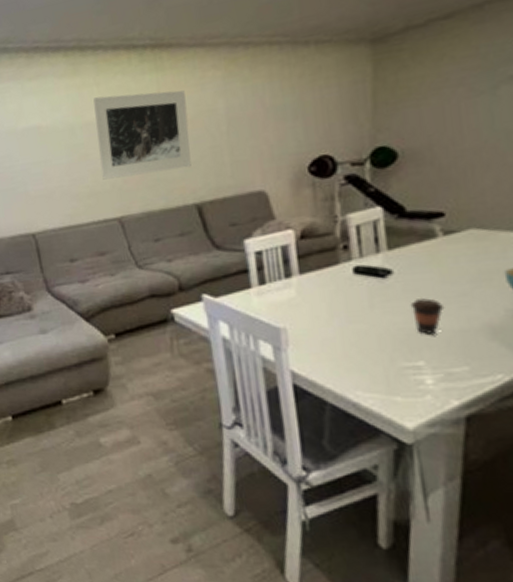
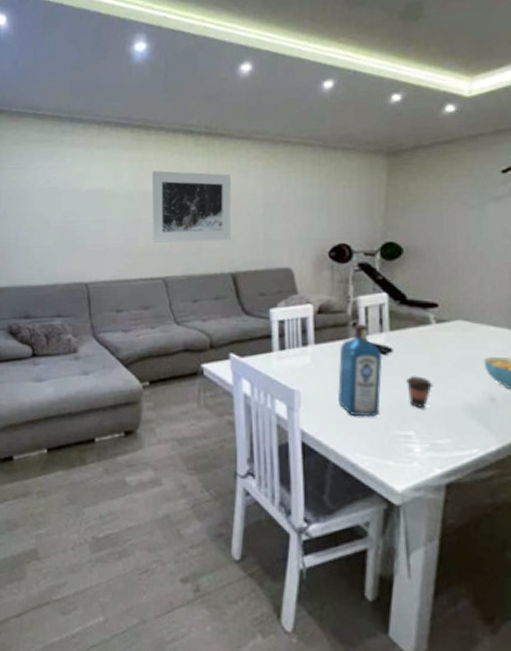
liquor: none [329,246,382,351] -> present [338,324,383,417]

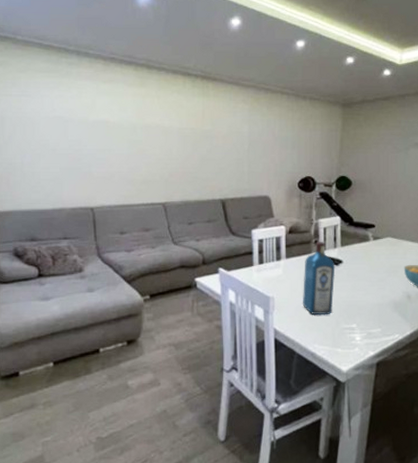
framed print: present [152,170,231,243] -> none [154,107,222,172]
coffee cup: present [405,376,434,408] -> none [351,281,370,306]

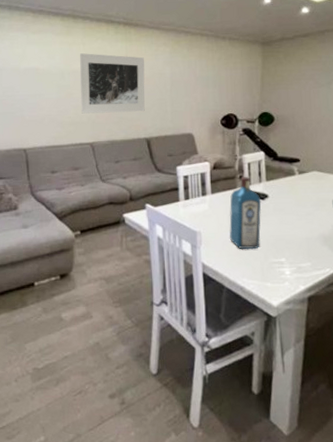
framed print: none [154,107,222,172] -> present [80,53,145,114]

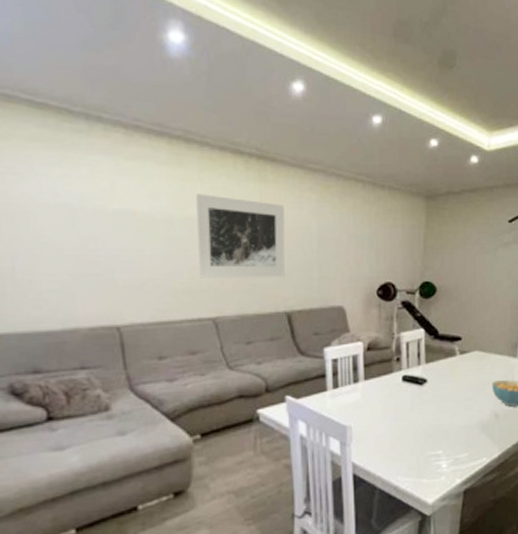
liquor: present [229,177,262,250] -> none [384,359,420,444]

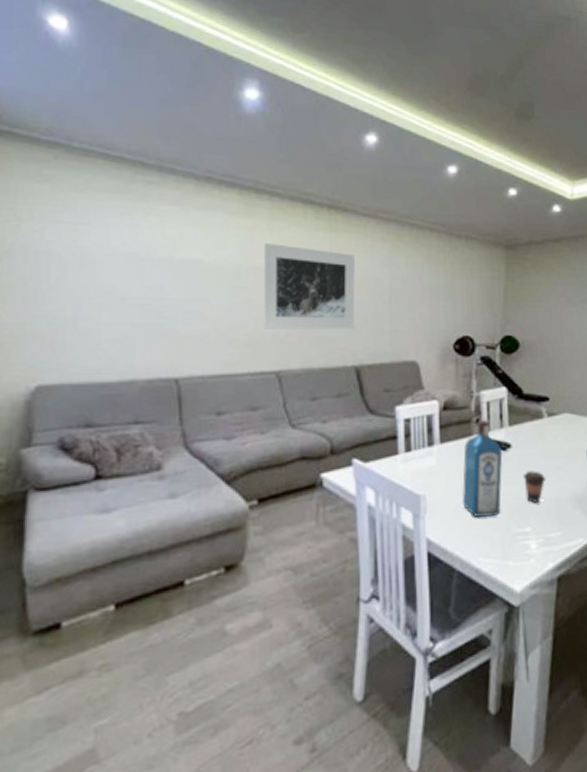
liquor: none [384,359,420,444] -> present [462,420,503,518]
coffee cup: none [436,402,457,430] -> present [522,471,546,503]

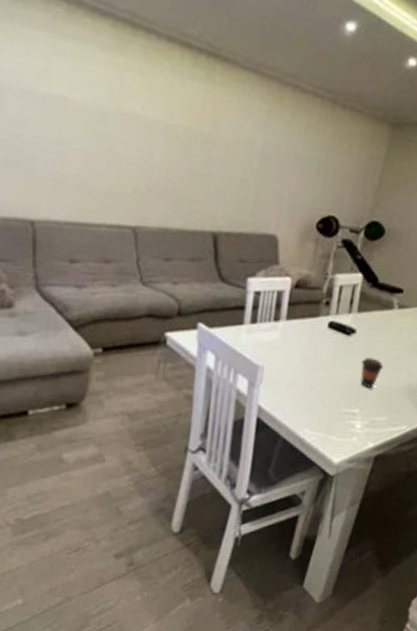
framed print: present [264,243,355,329] -> none [125,87,229,194]
liquor: present [462,420,503,518] -> none [298,303,346,395]

